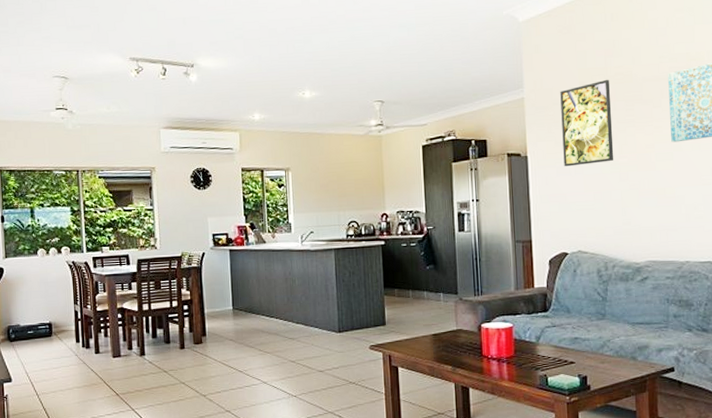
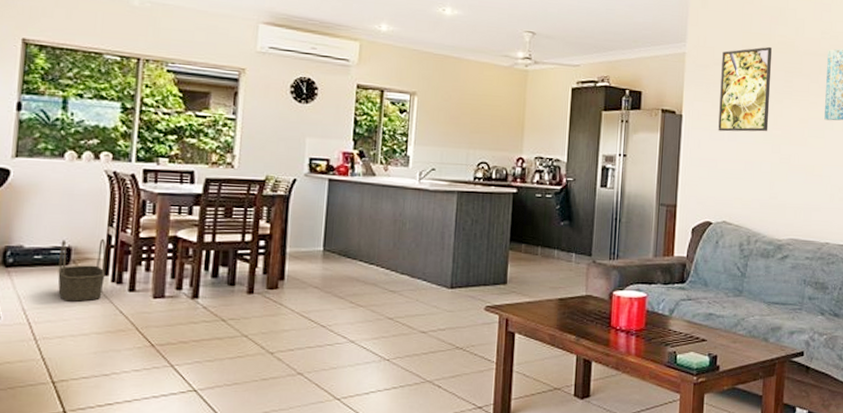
basket: none [44,314,78,365] -> present [58,238,107,302]

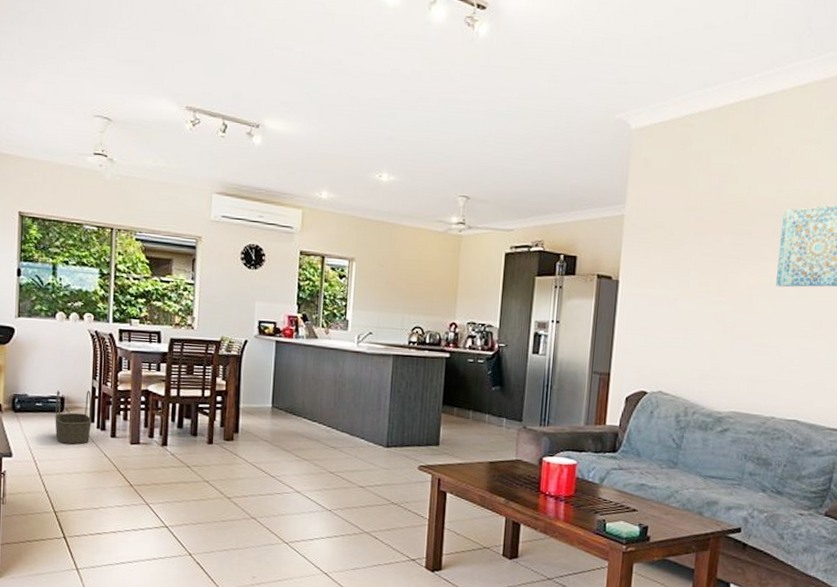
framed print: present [718,46,772,132] -> none [657,207,720,299]

